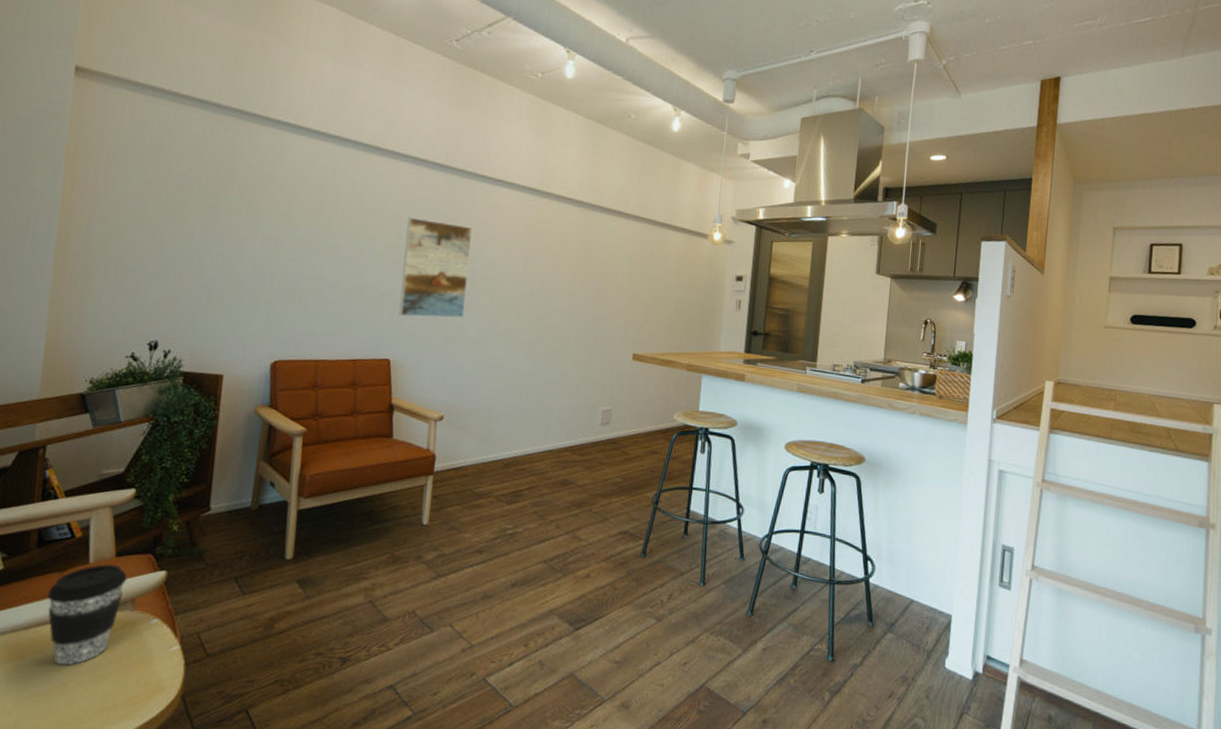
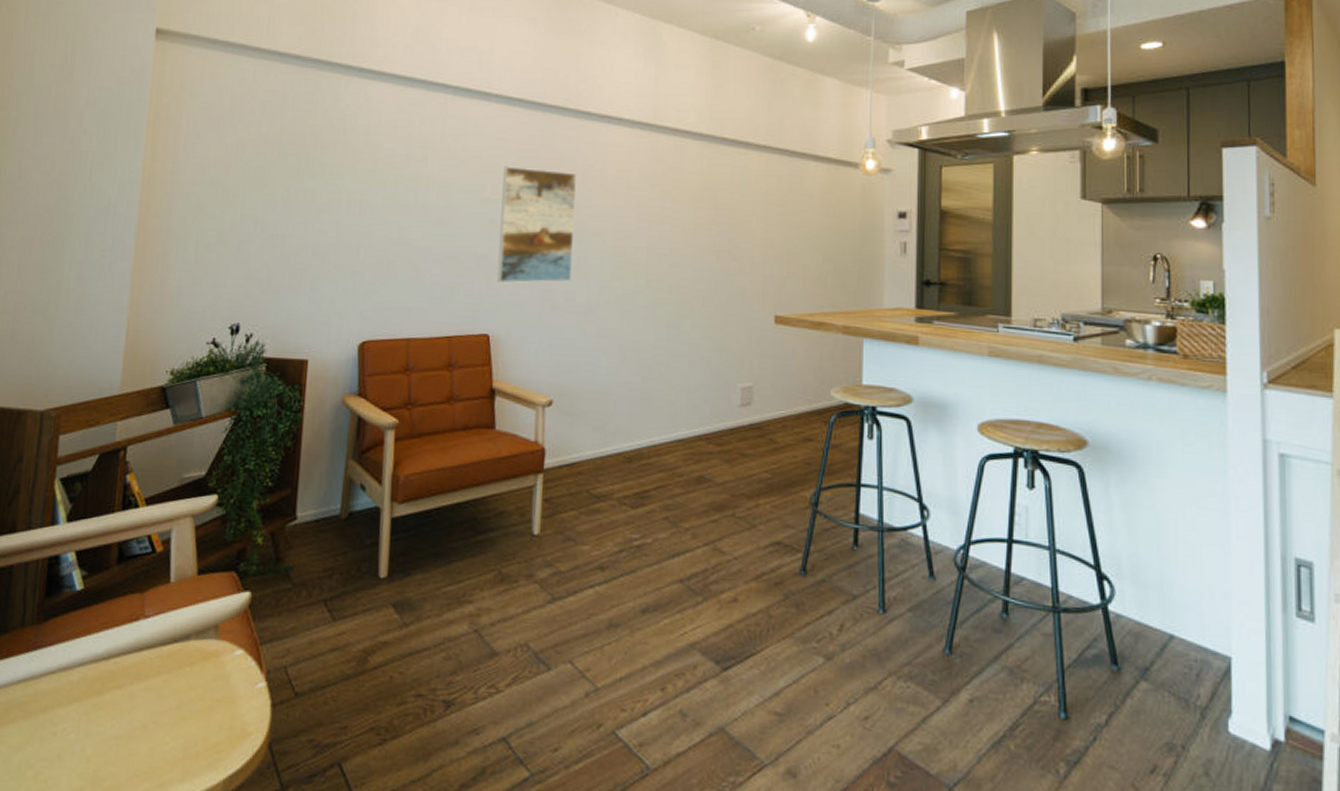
coffee cup: present [47,564,127,666] -> none [127,583,210,704]

